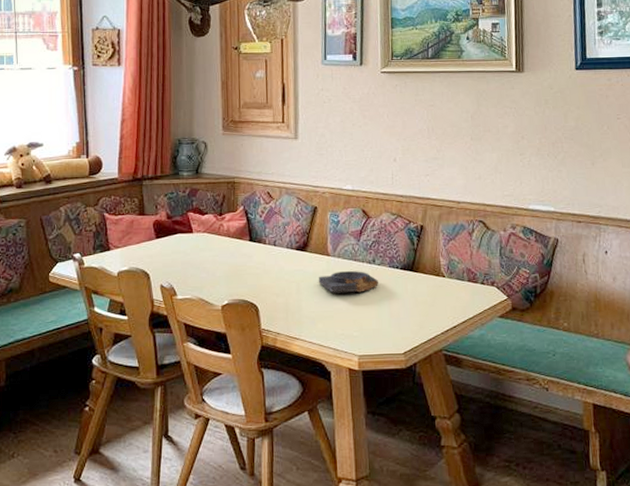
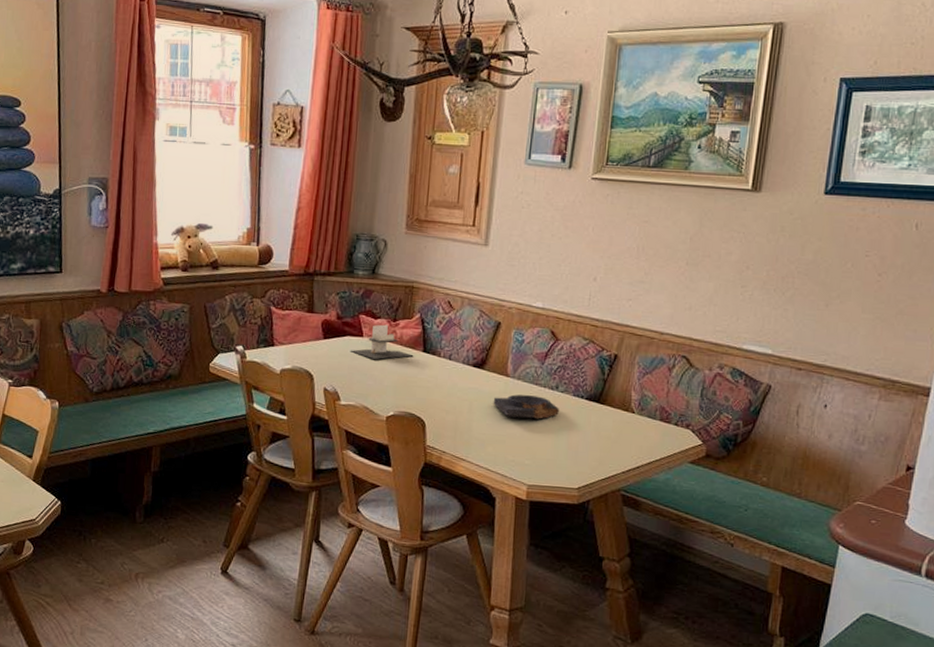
napkin holder: none [182,219,241,253] -> present [350,324,414,359]

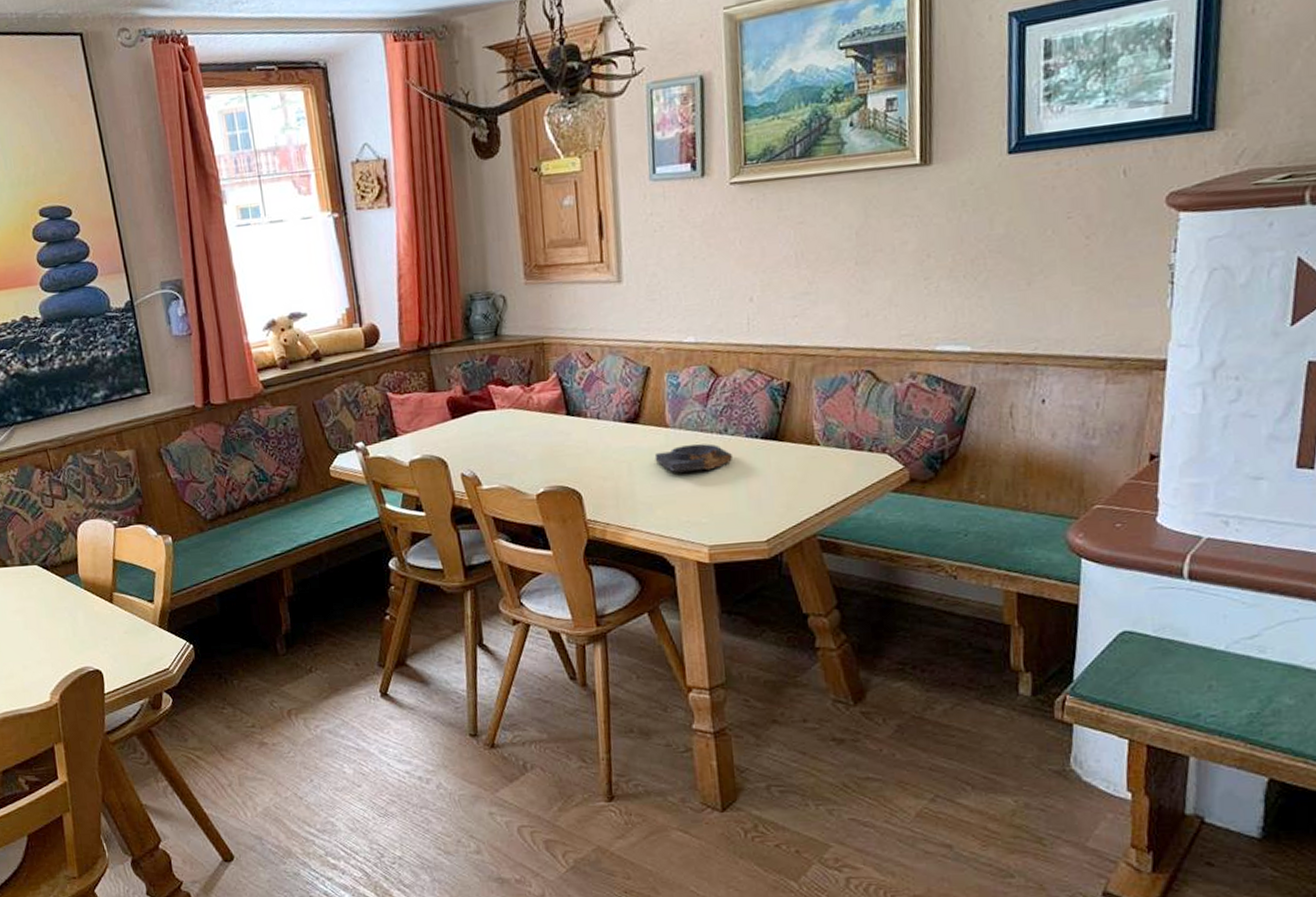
napkin holder: present [350,324,414,359] -> none [483,391,557,433]

